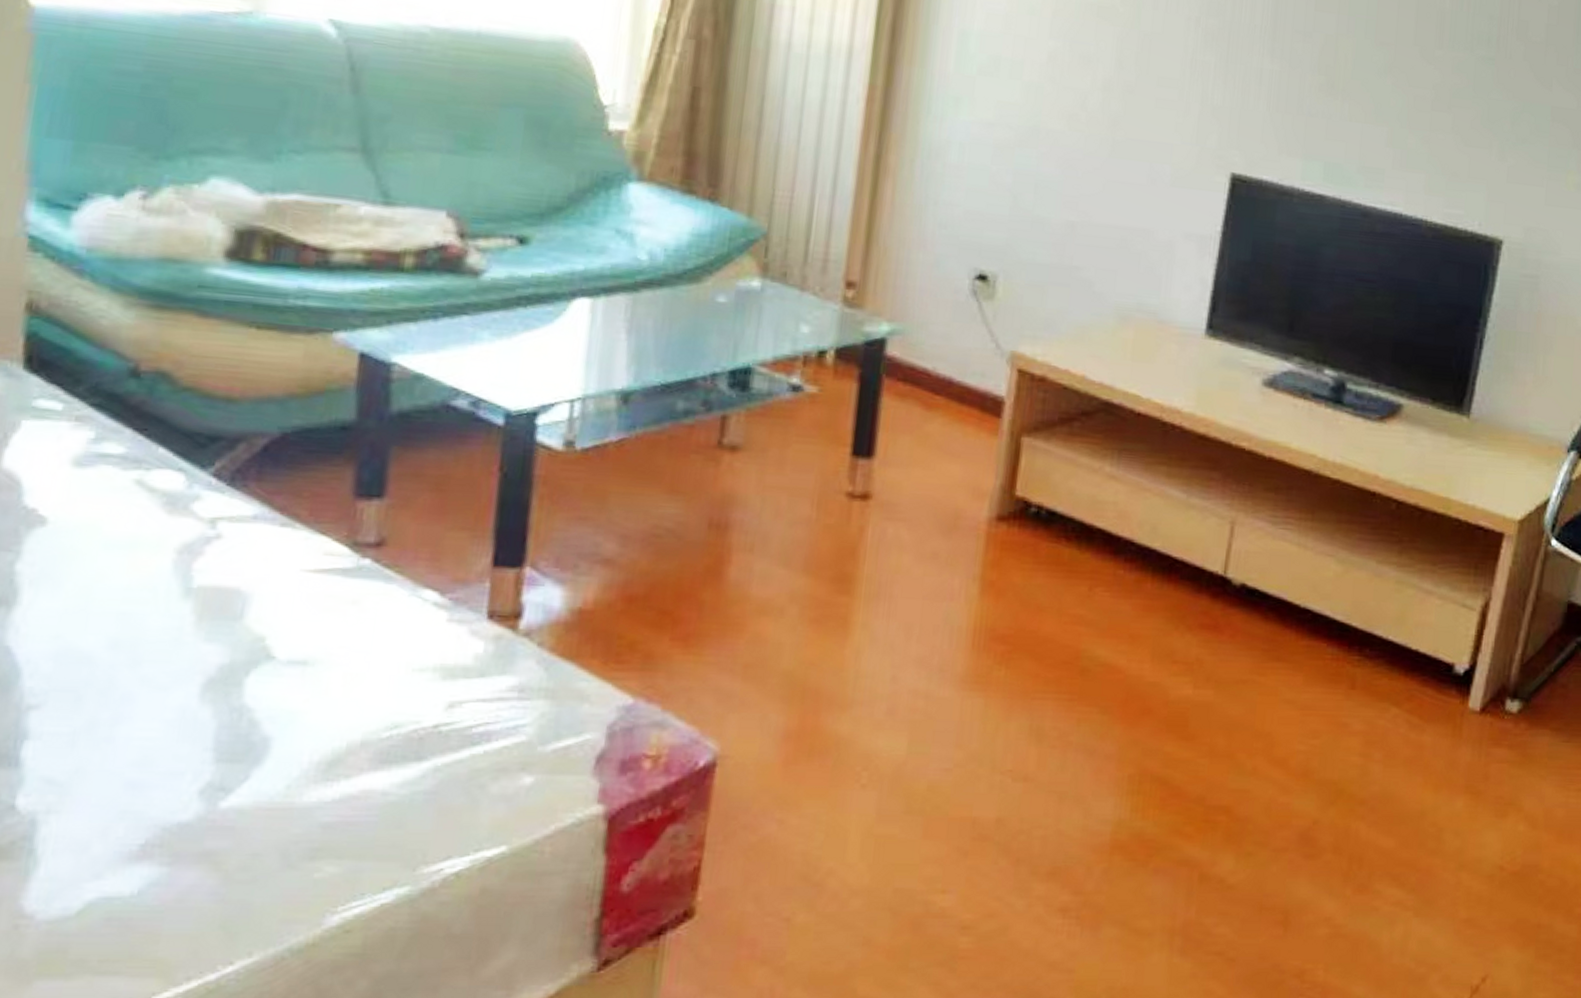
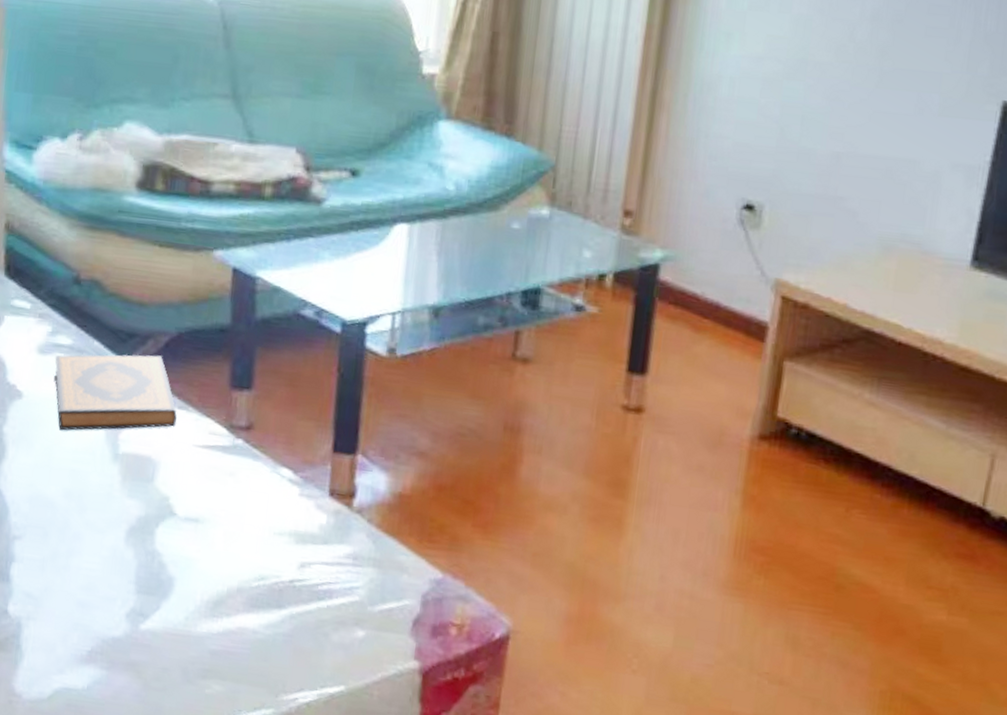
hardback book: none [98,462,278,564] -> present [55,354,177,431]

